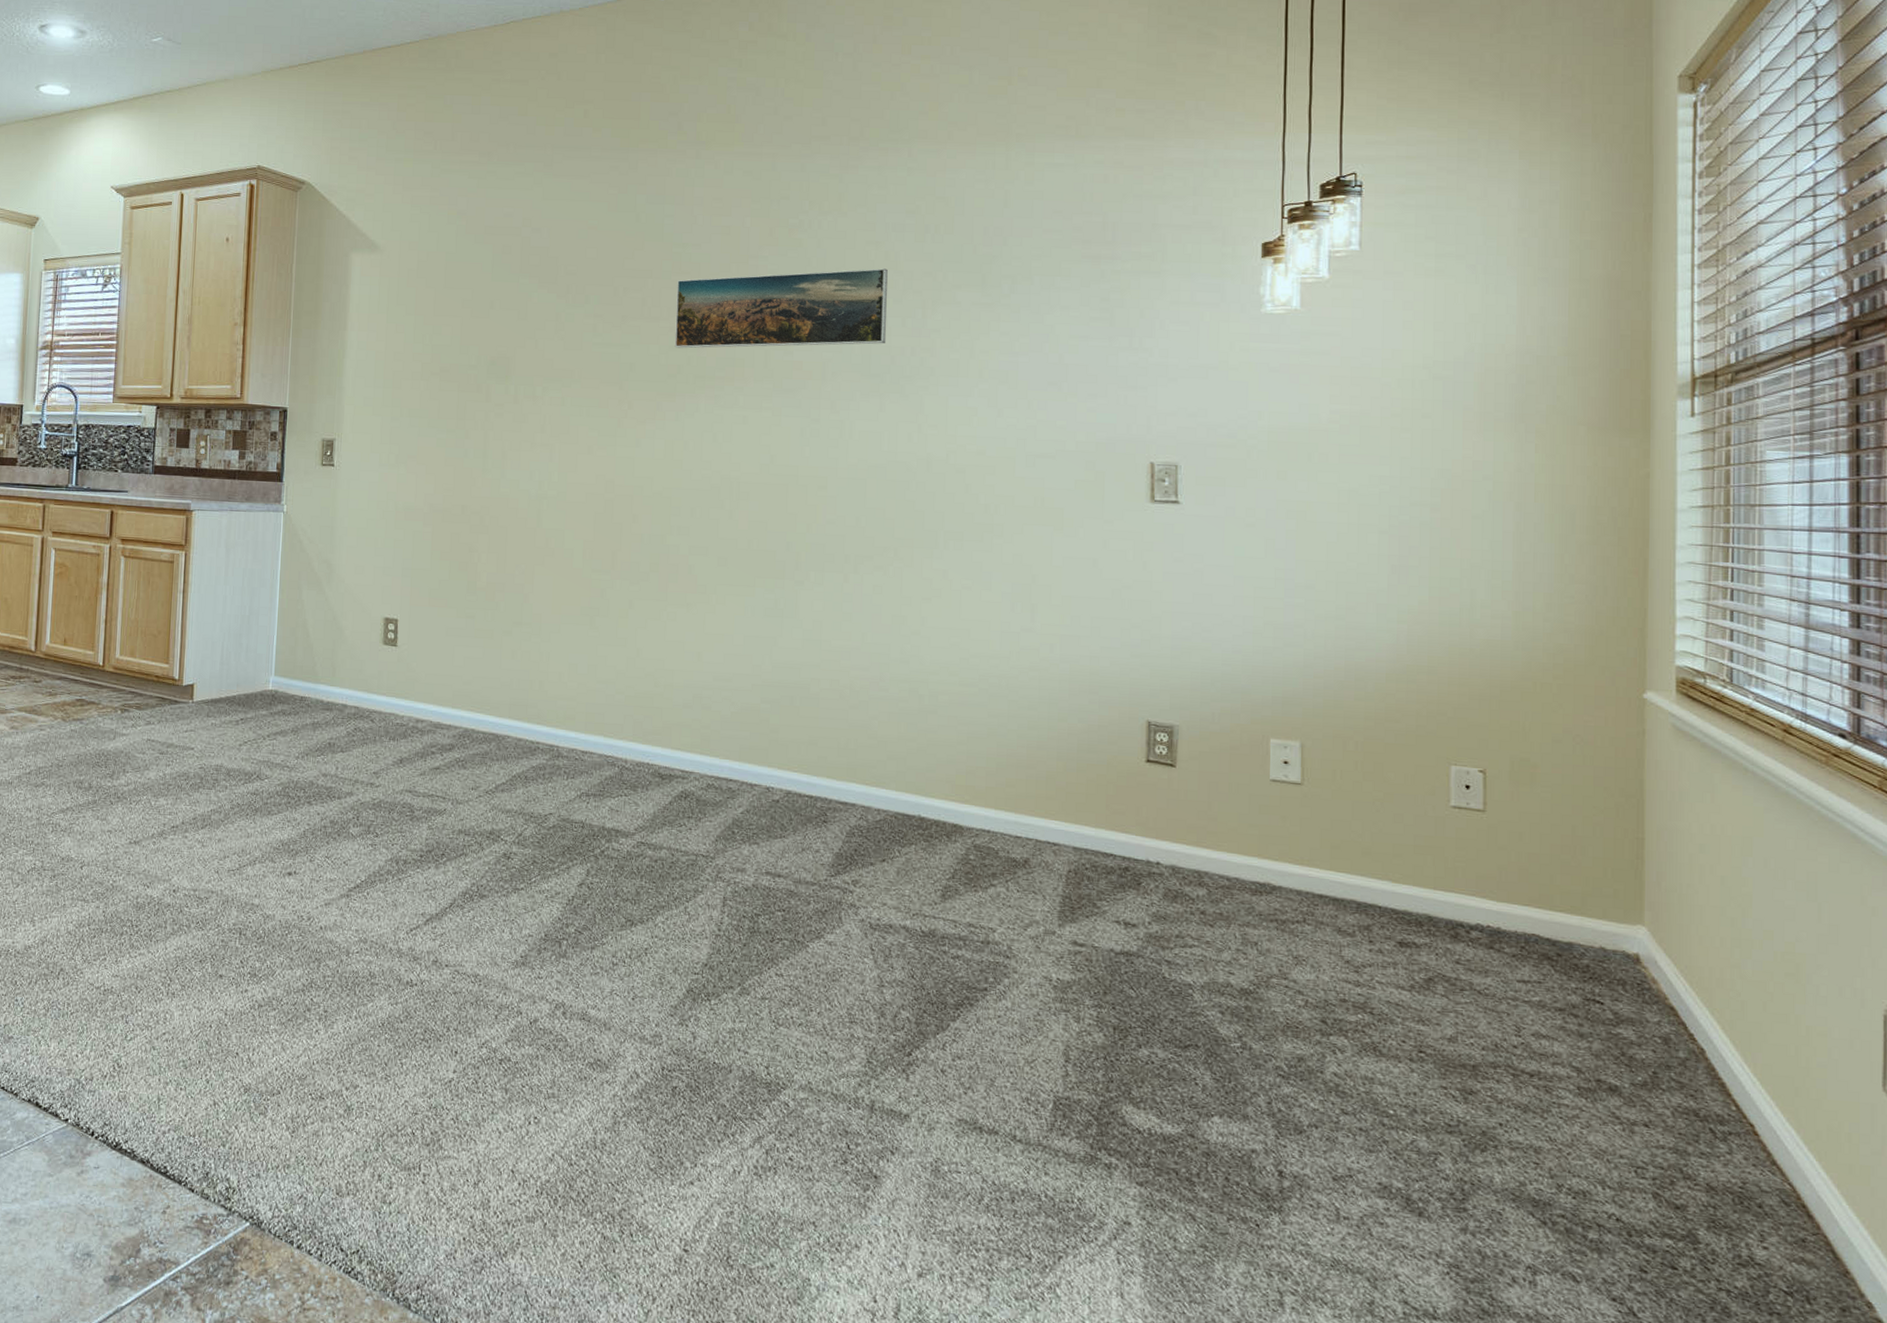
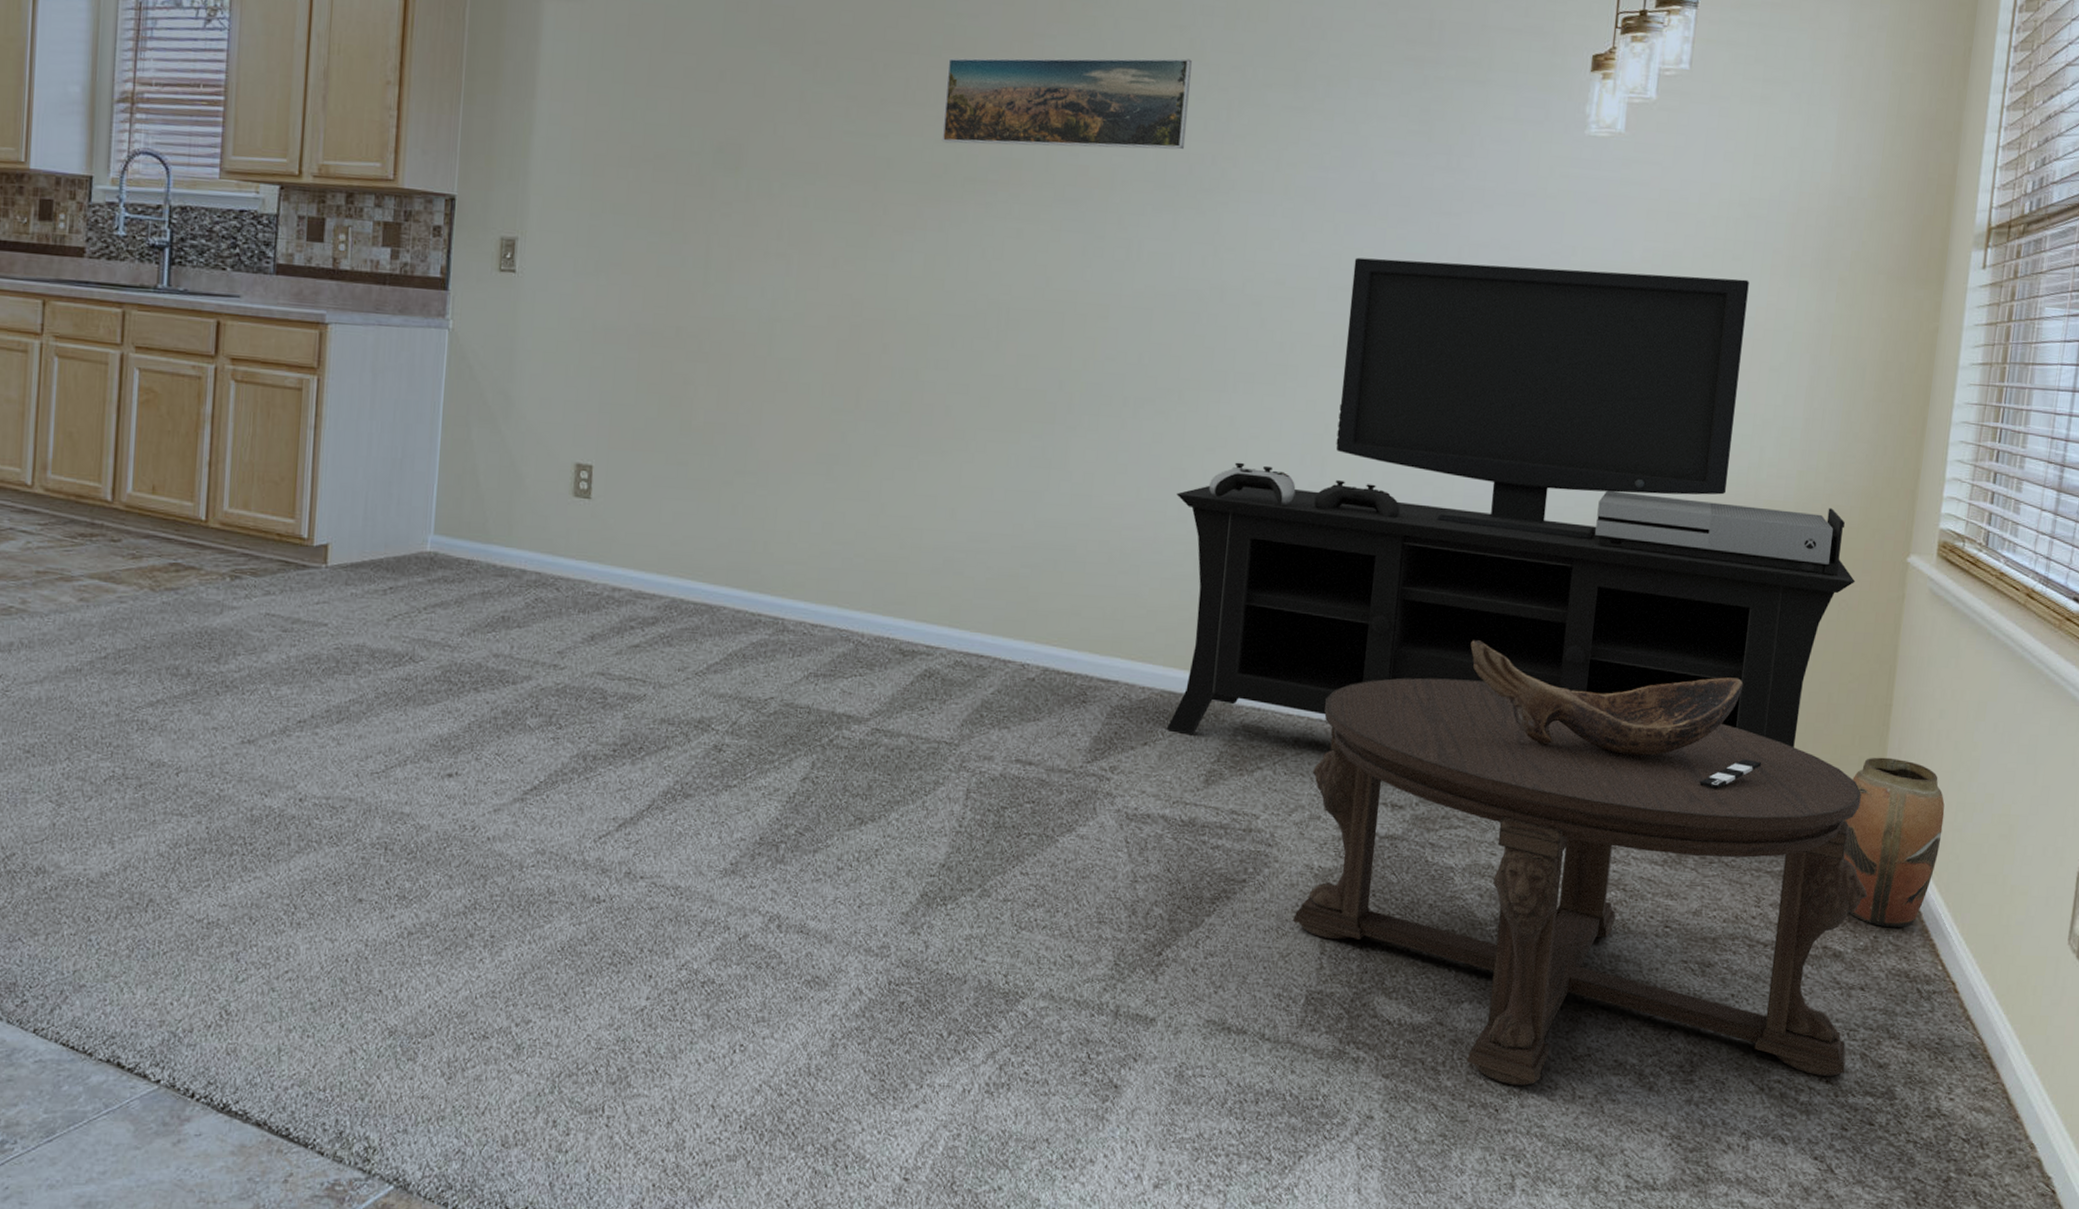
media console: none [898,429,1589,878] -> present [1166,257,1856,747]
coffee table: none [1036,804,1641,1215] -> present [1293,677,1868,1086]
decorative bowl: none [1190,770,1507,917] -> present [1470,640,1762,789]
vase: none [1604,890,1718,1065] -> present [1843,757,1945,928]

